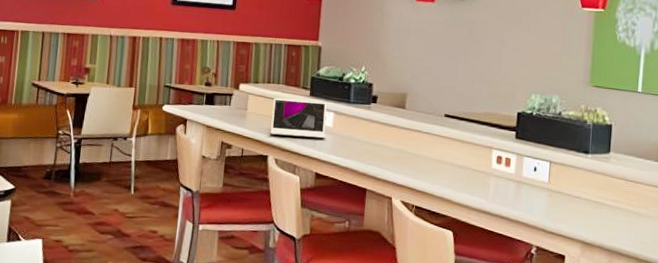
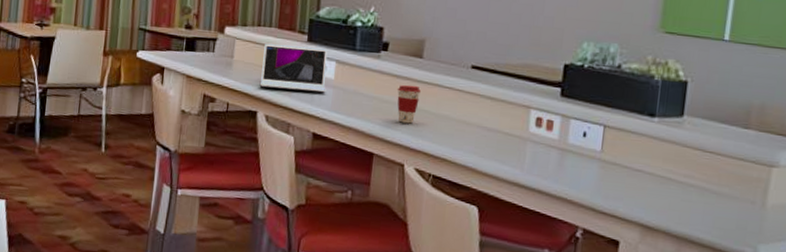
coffee cup: none [384,131,405,164] -> present [397,84,422,124]

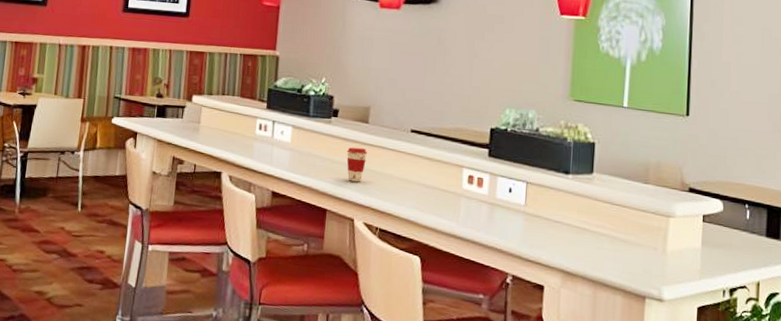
laptop: present [260,44,328,92] -> none [225,111,285,154]

